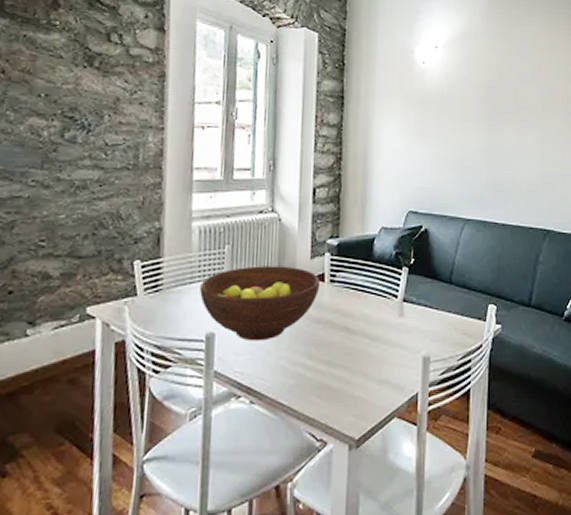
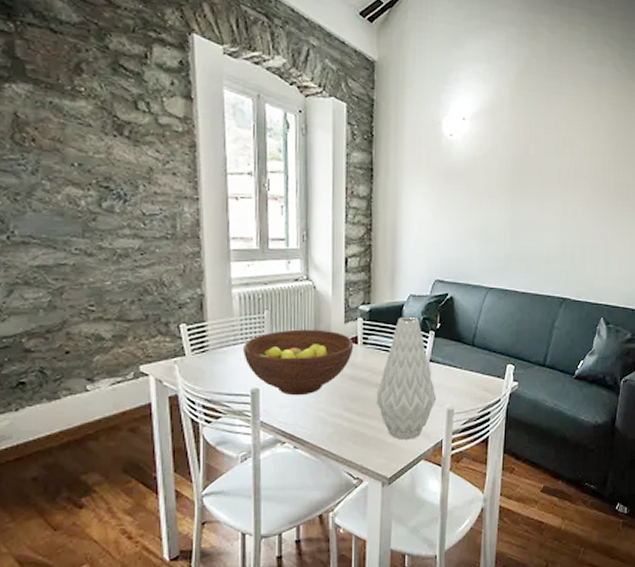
vase: none [343,251,411,393] -> present [376,316,437,440]

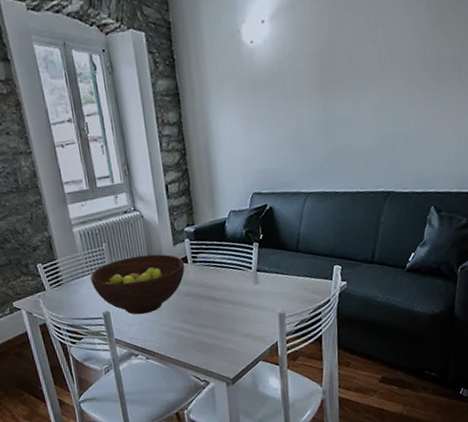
vase: present [376,316,437,440] -> none [210,231,268,345]

